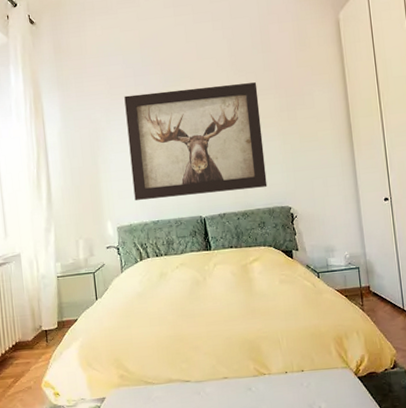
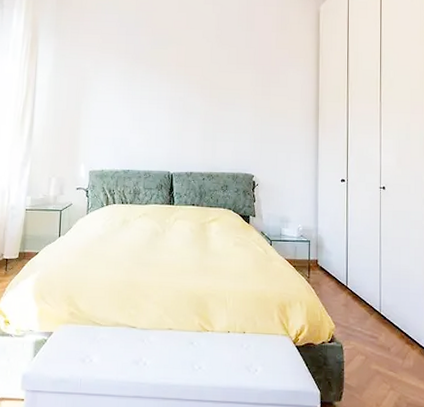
wall art: present [124,82,268,200] -> none [109,51,238,153]

